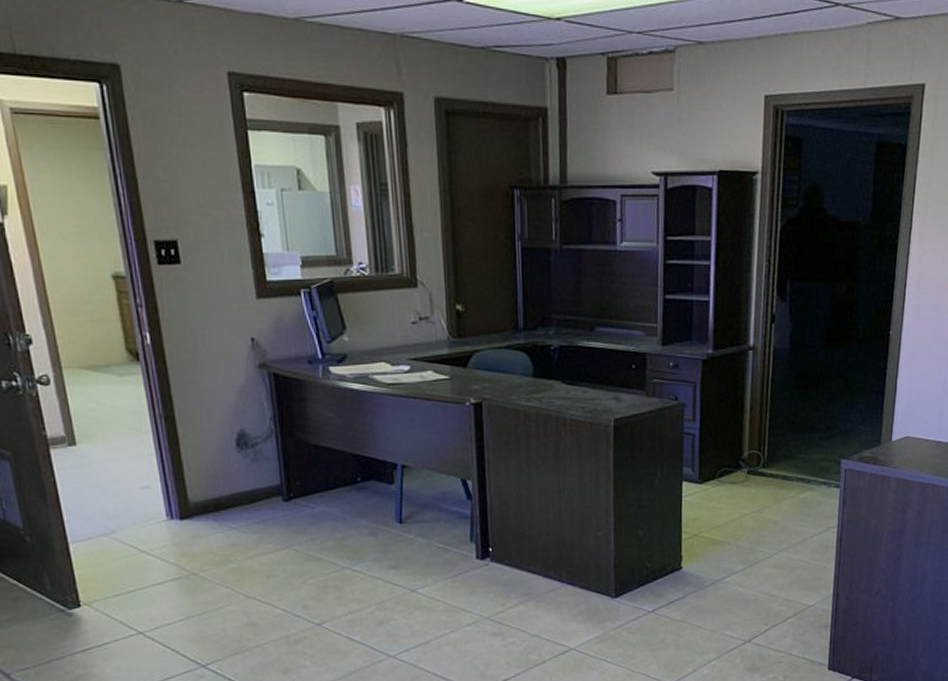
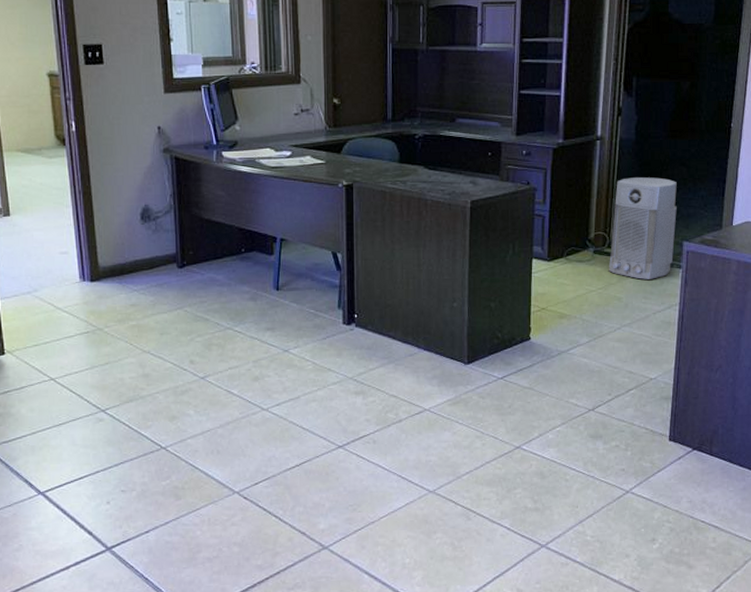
air purifier: none [763,390,834,501] -> present [608,177,677,280]

